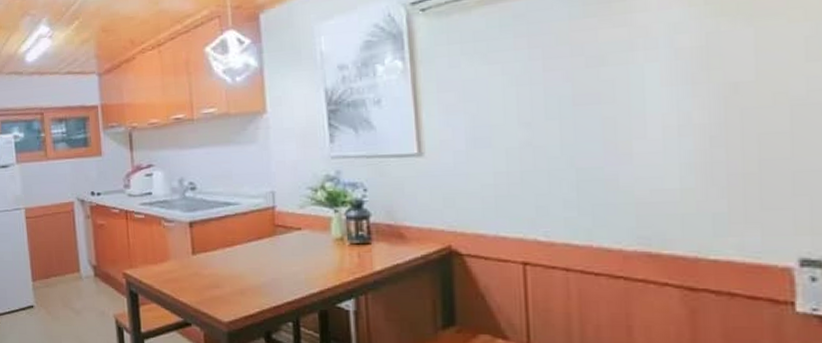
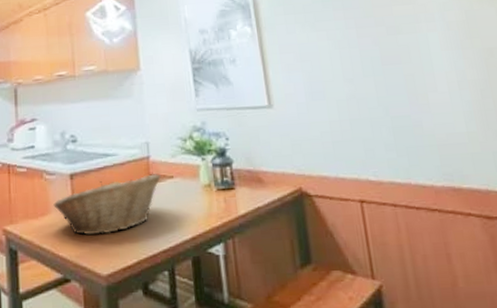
fruit basket: none [173,225,287,283] -> present [53,174,161,235]

